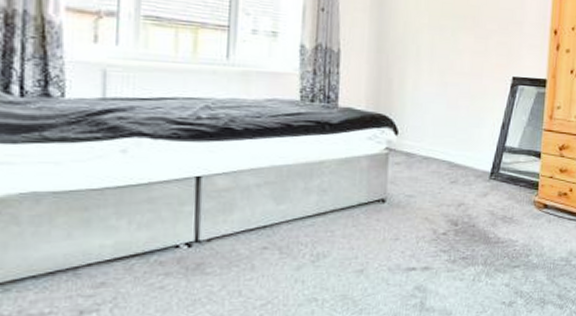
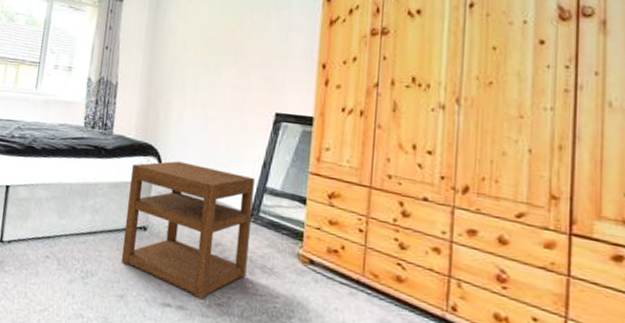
nightstand: none [358,130,494,257] -> present [121,161,255,300]

